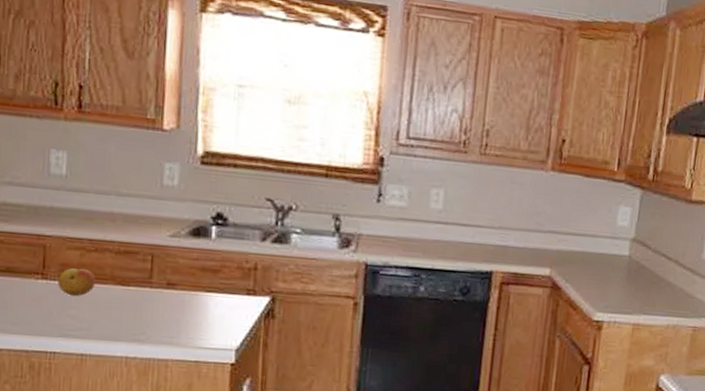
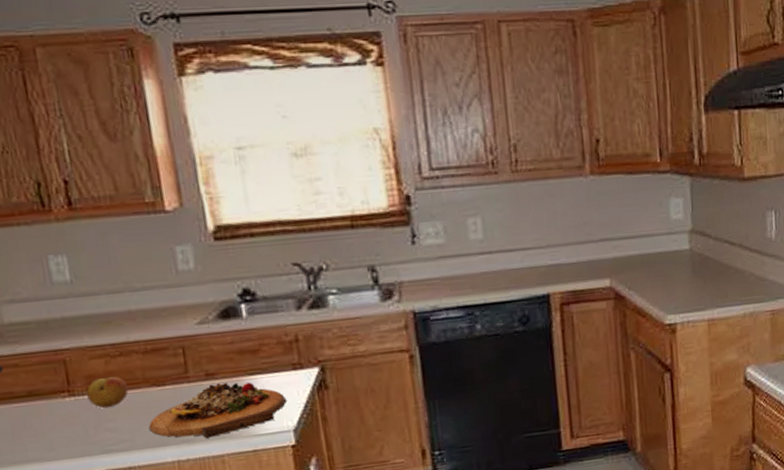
cutting board: none [106,293,236,342] -> present [149,382,287,438]

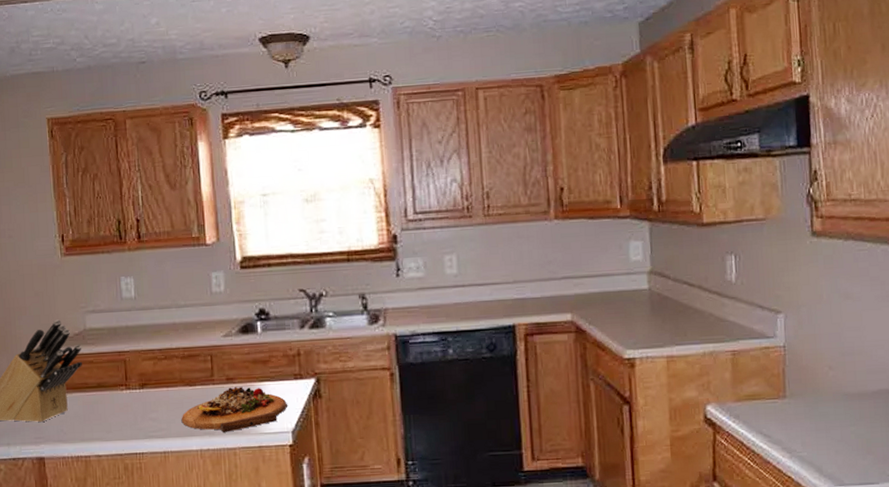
fruit: present [86,376,129,409] -> none [138,375,169,401]

